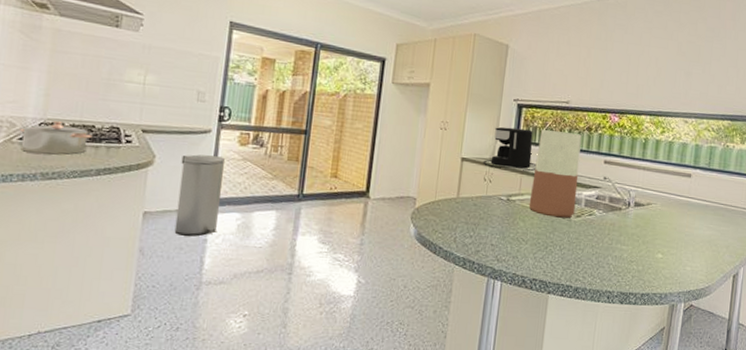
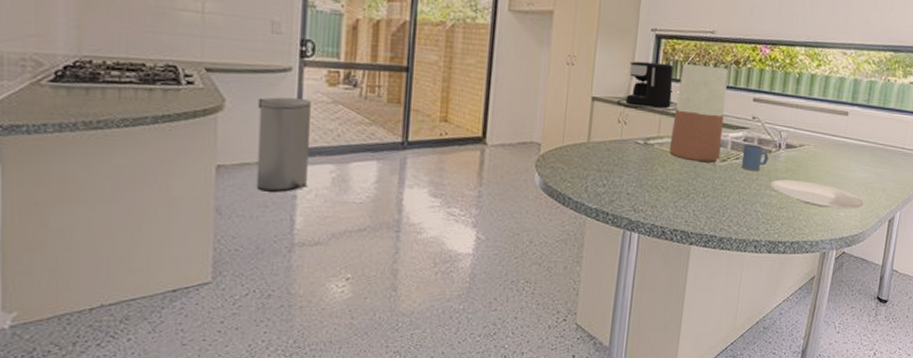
cooking pot: present [19,120,93,155] -> none [49,57,144,100]
mug: none [594,201,619,227] -> present [741,144,769,171]
plate: none [621,235,709,265] -> present [770,179,864,209]

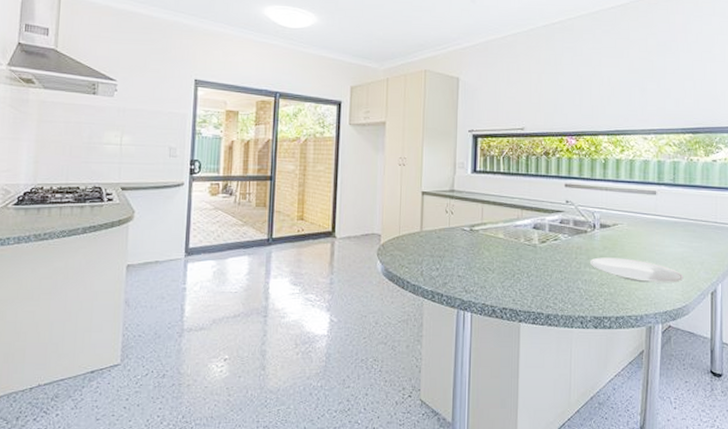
pedal bin: present [256,97,312,192] -> none [156,207,199,285]
coffee maker: present [617,61,678,112] -> none [443,158,497,200]
vase: present [669,64,729,163] -> none [492,158,540,245]
mug: present [741,144,769,171] -> none [560,226,585,251]

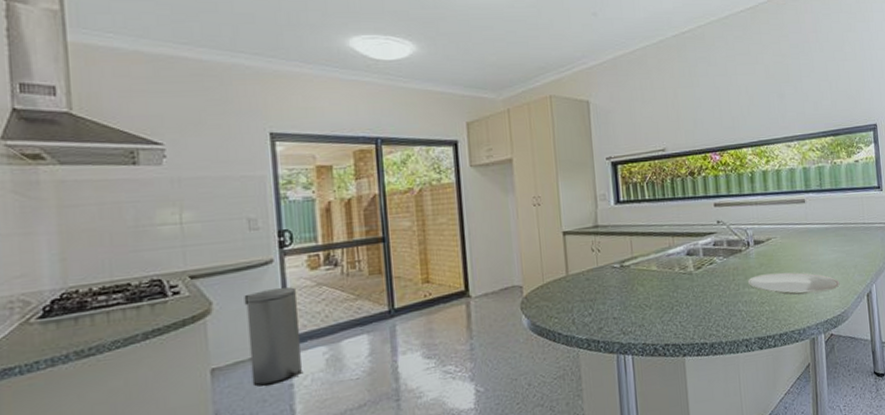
pedal bin: none [156,207,199,285] -> present [244,287,304,387]

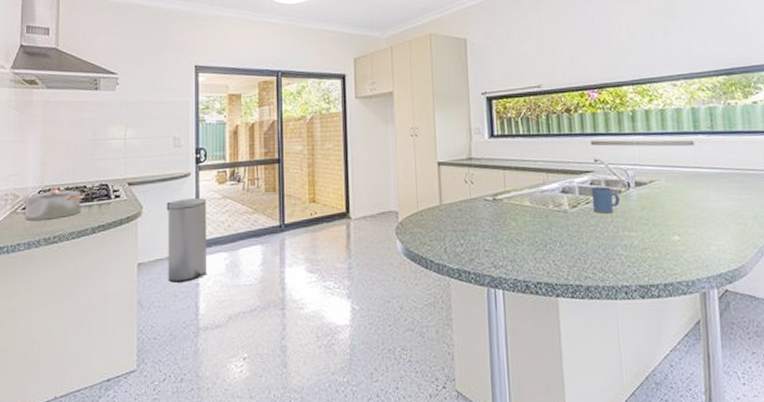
cooking pot: none [37,286,130,332] -> present [22,186,85,222]
mug: none [714,247,741,274] -> present [591,186,620,214]
plate: present [747,272,840,295] -> none [627,217,736,244]

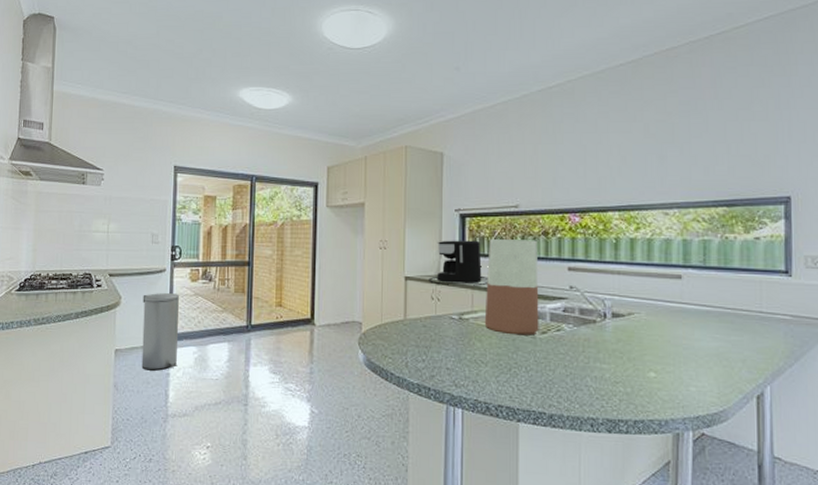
cooking pot: present [22,186,85,222] -> none [16,271,71,303]
coffee maker: none [461,121,519,168] -> present [428,240,489,286]
vase: none [516,117,570,212] -> present [484,239,539,336]
mug: present [591,186,620,214] -> none [563,314,594,343]

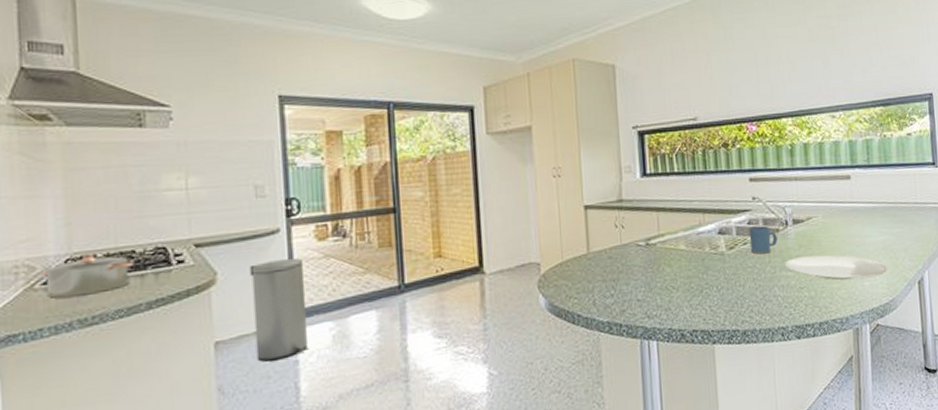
cooking pot: none [16,271,71,303] -> present [41,252,135,299]
coffee maker: present [428,240,489,286] -> none [610,158,673,211]
vase: present [484,239,539,336] -> none [670,153,727,255]
mug: none [563,314,594,343] -> present [748,225,778,255]
plate: none [600,351,720,384] -> present [785,255,888,280]

